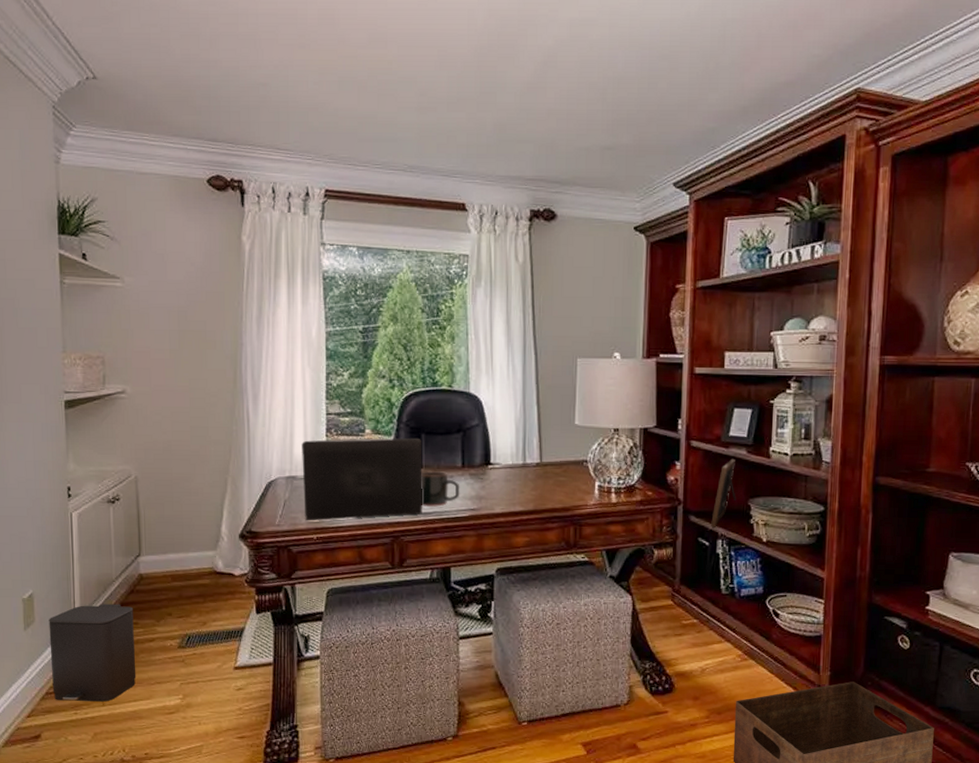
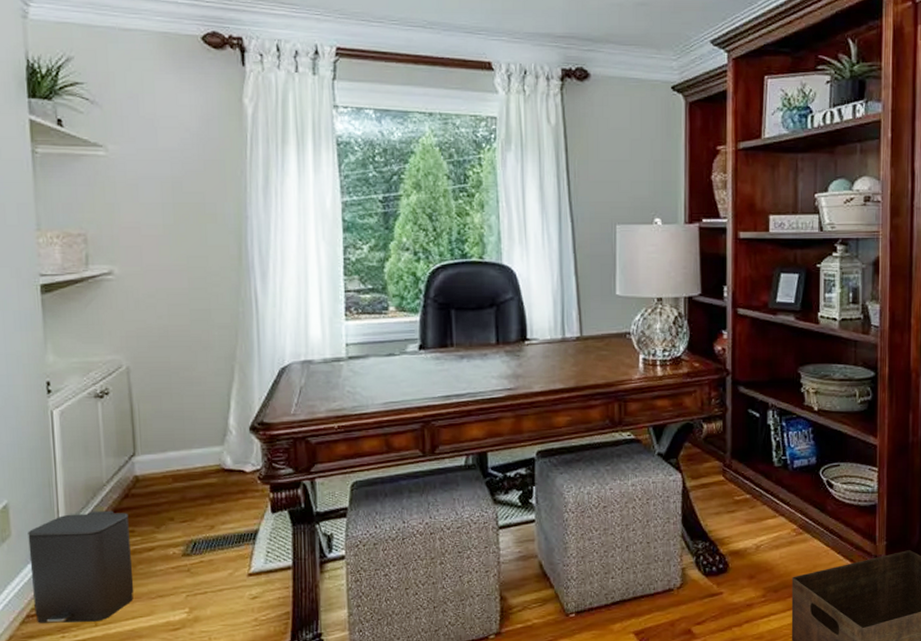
laptop: present [302,437,422,521] -> none [318,314,454,409]
mug: present [421,470,460,507] -> none [452,348,495,388]
picture frame: present [711,458,736,527] -> none [761,325,786,398]

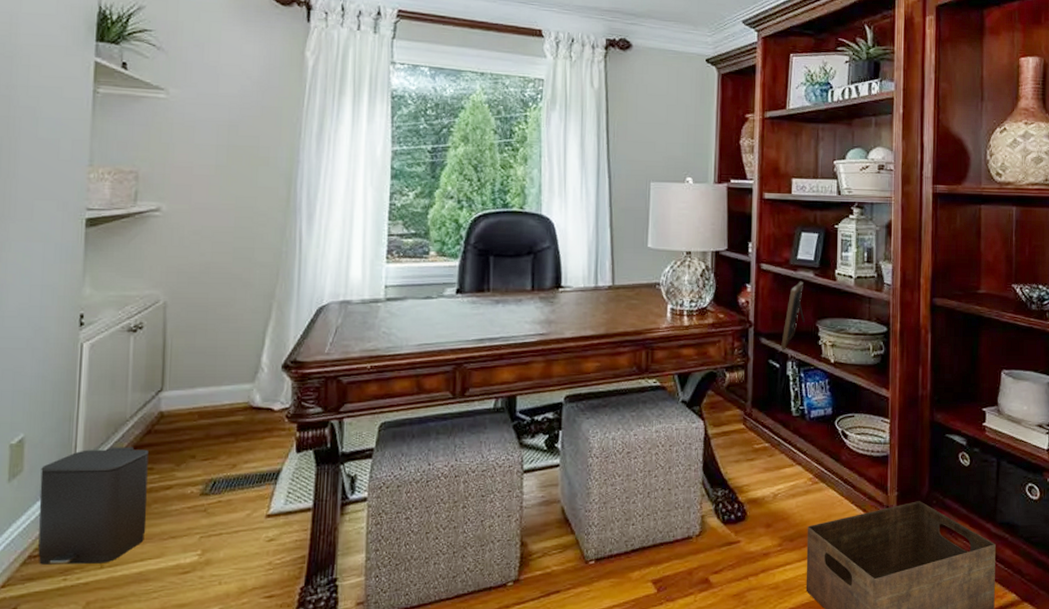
picture frame: none [761,325,786,398] -> present [781,281,805,349]

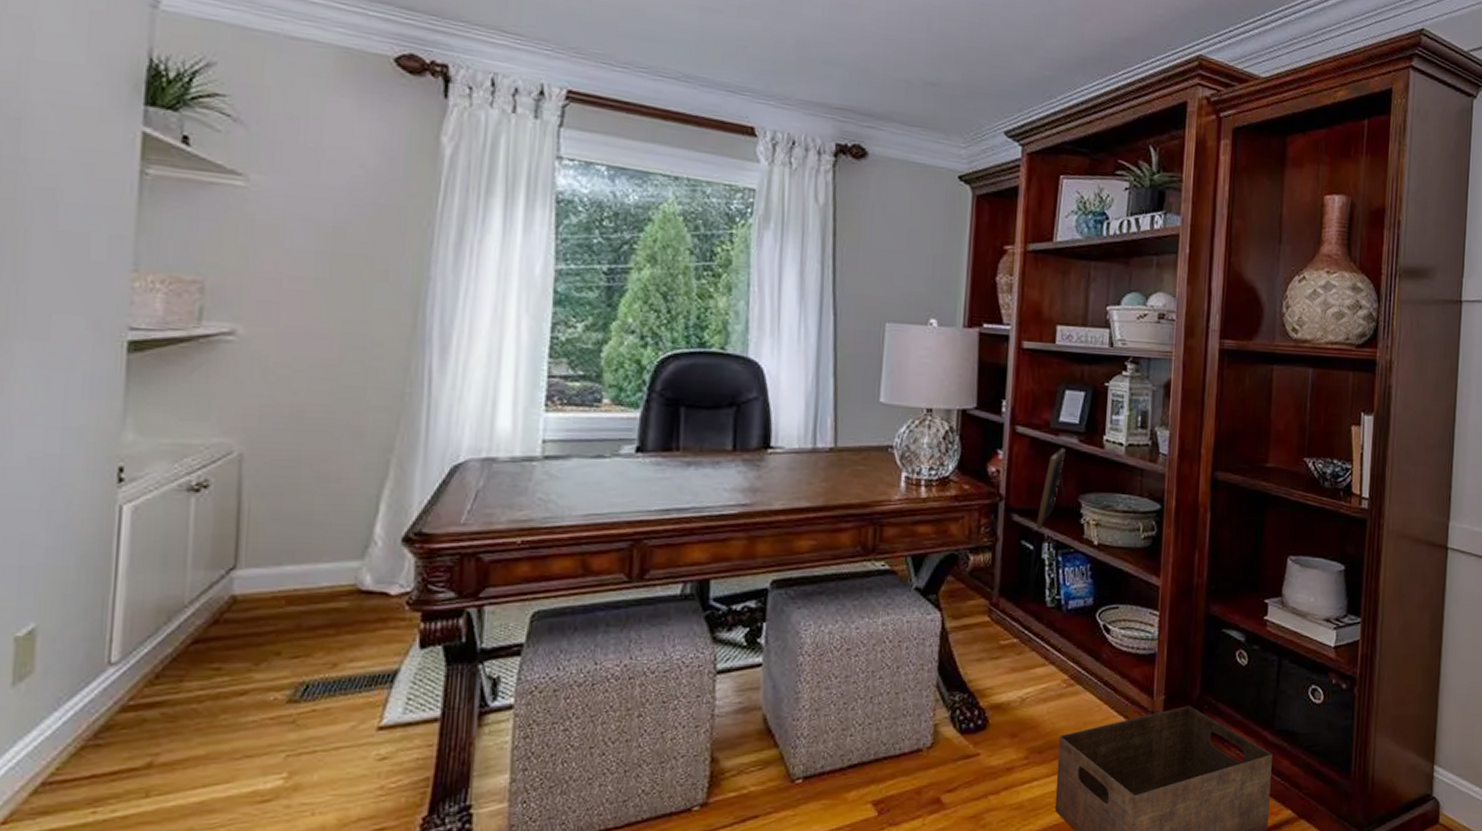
pedal bin: present [38,447,149,565] -> none [55,640,215,794]

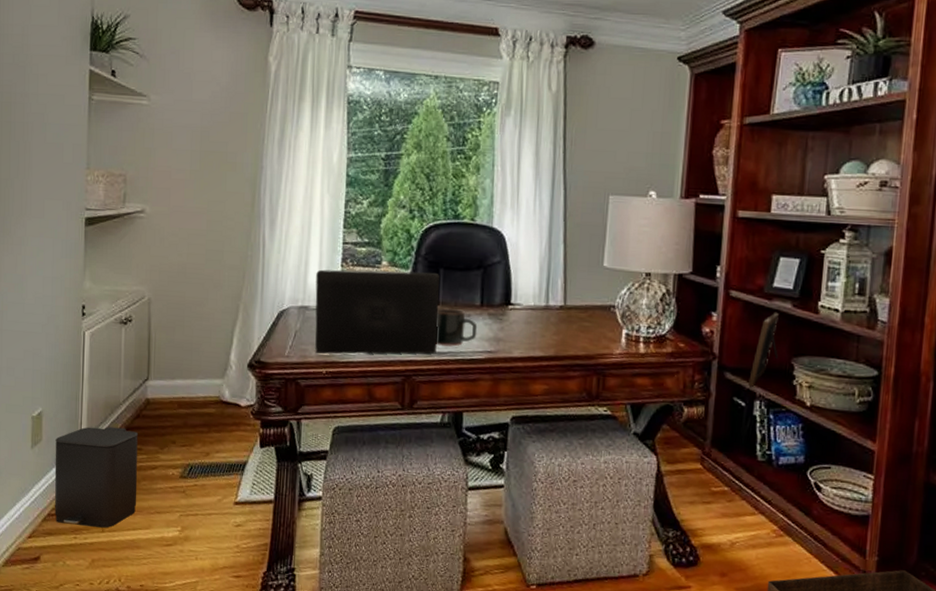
pedal bin: none [55,640,215,794] -> present [54,426,138,528]
laptop: none [506,410,681,519] -> present [315,269,441,355]
mug: none [674,454,729,501] -> present [436,307,478,347]

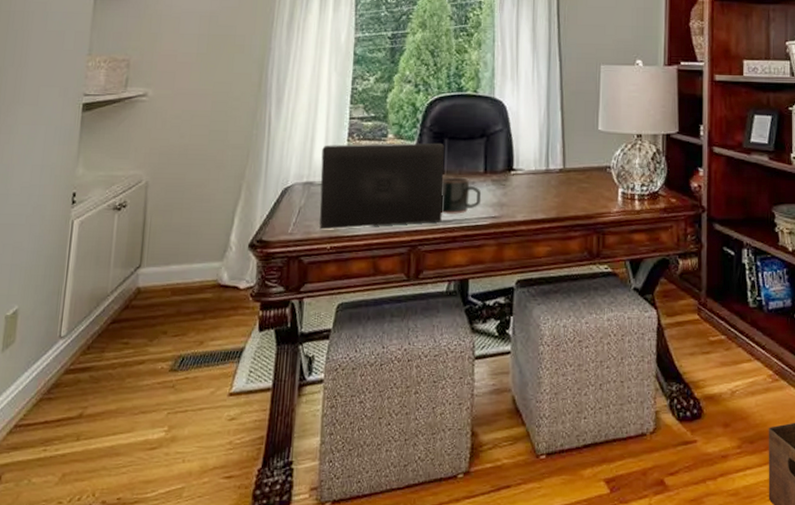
pedal bin: present [54,426,138,528] -> none [23,321,126,436]
picture frame: present [748,312,779,387] -> none [736,165,760,236]

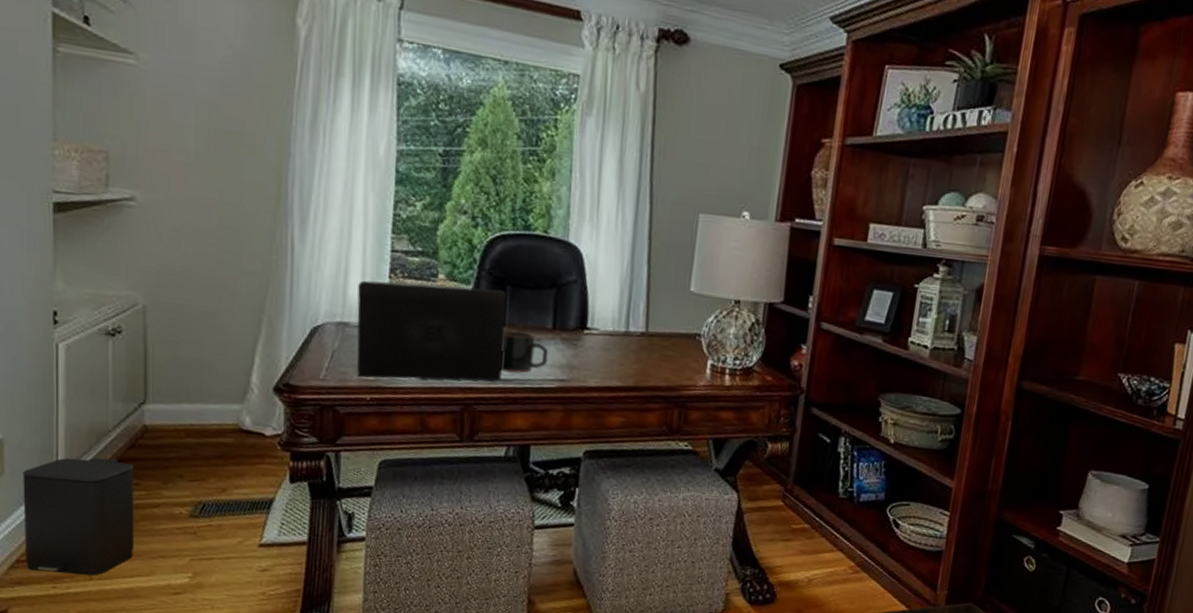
pedal bin: none [23,321,126,436] -> present [23,457,135,576]

